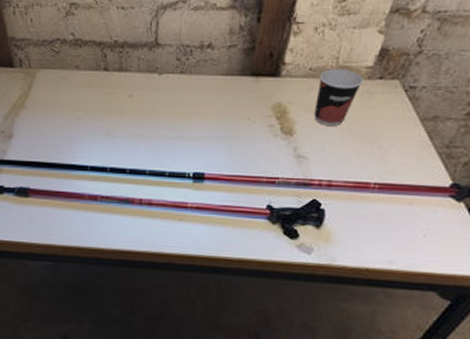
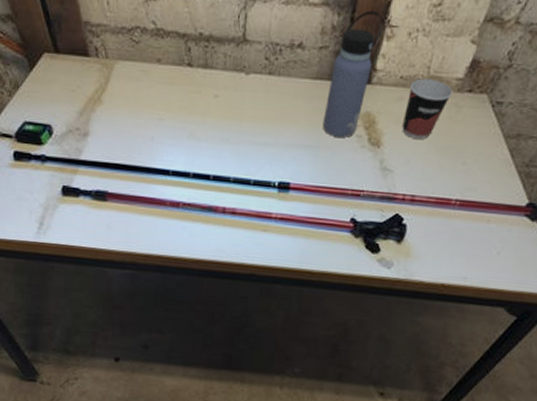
water bottle: none [234,10,290,128] -> present [322,10,384,137]

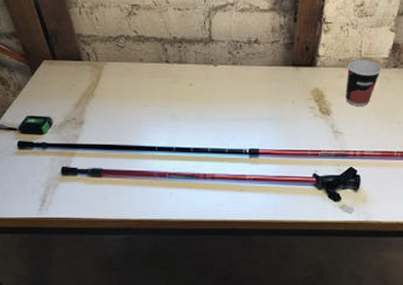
water bottle: present [322,10,384,137] -> none [281,12,320,109]

